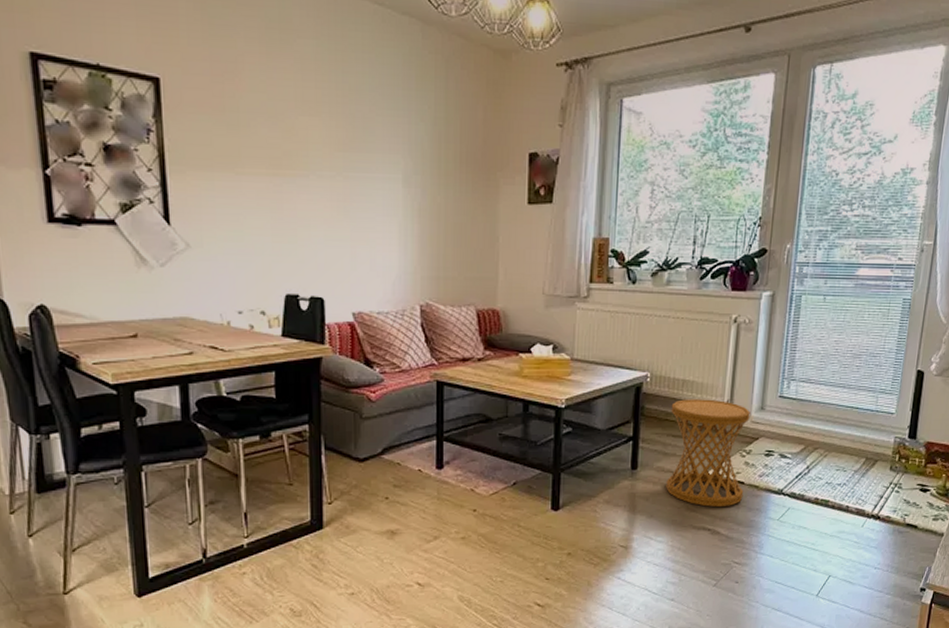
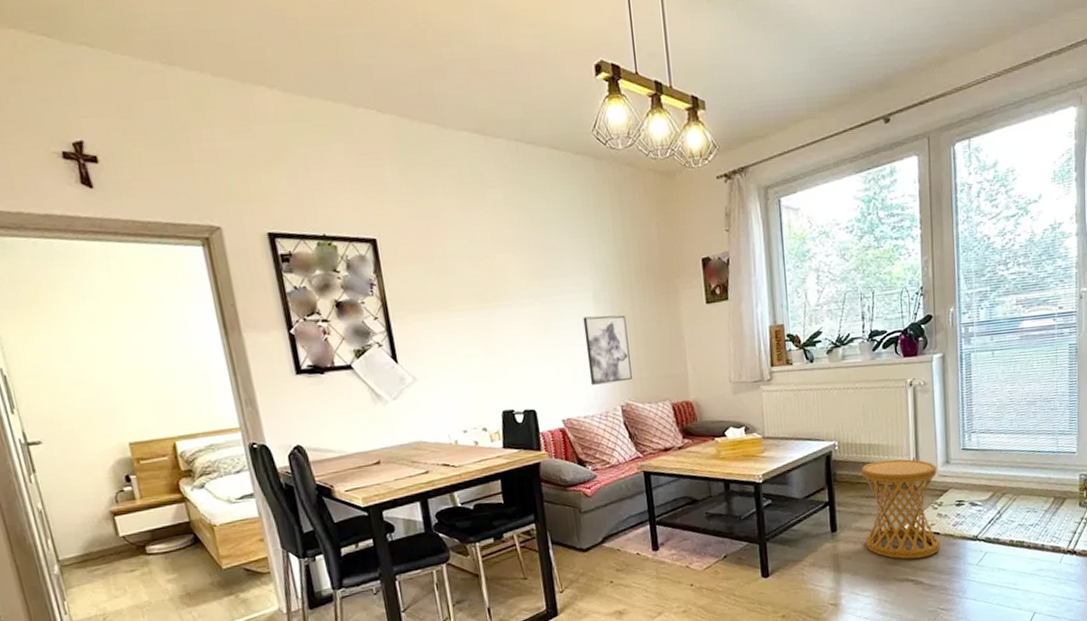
wall art: none [389,201,437,279] -> present [583,315,632,385]

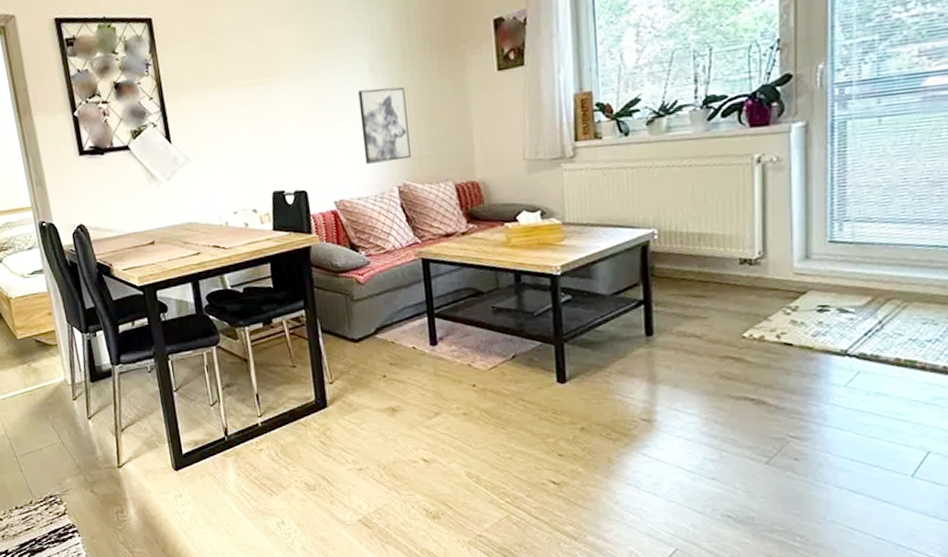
side table: present [861,459,941,560] -> none [687,252,793,374]

